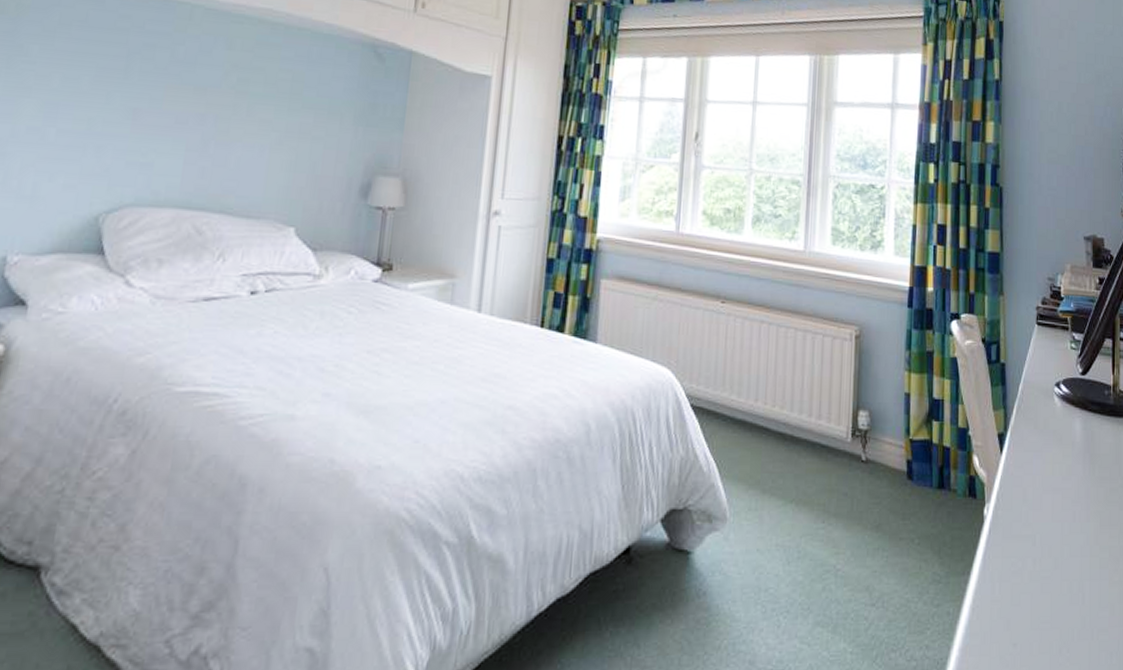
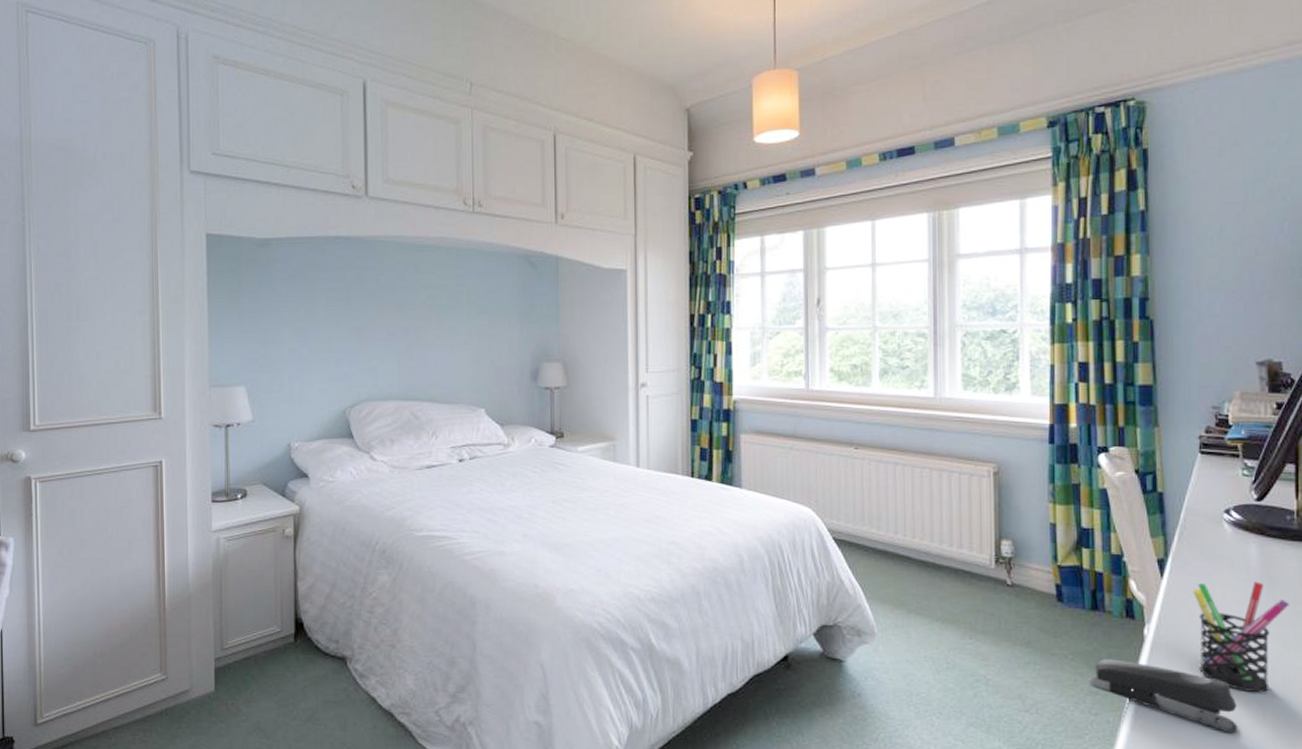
stapler: none [932,542,1062,621] -> present [1088,659,1238,734]
pen holder: none [1027,457,1106,575] -> present [1193,581,1290,693]

